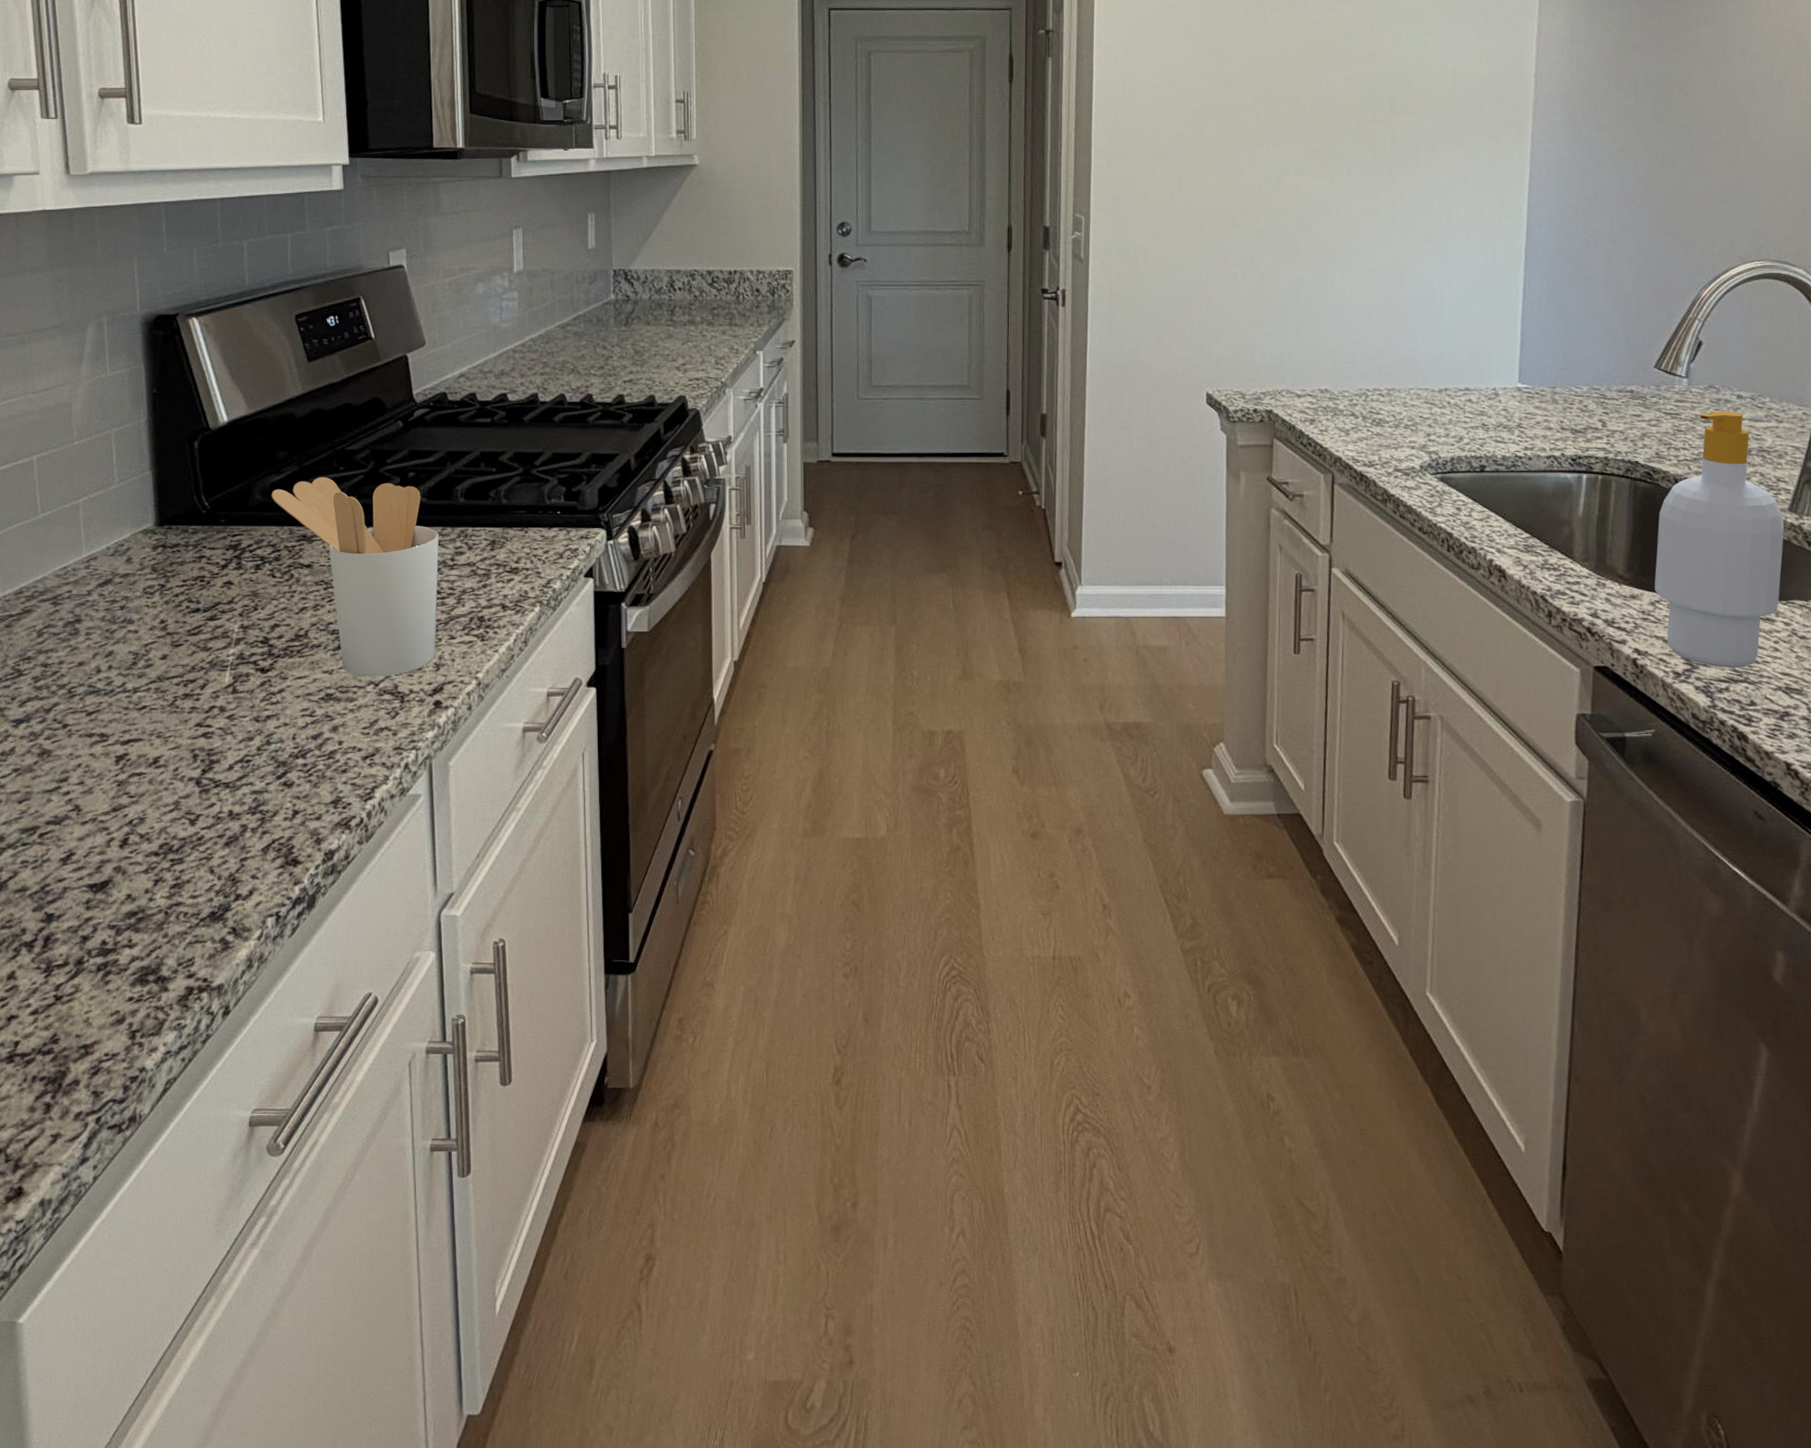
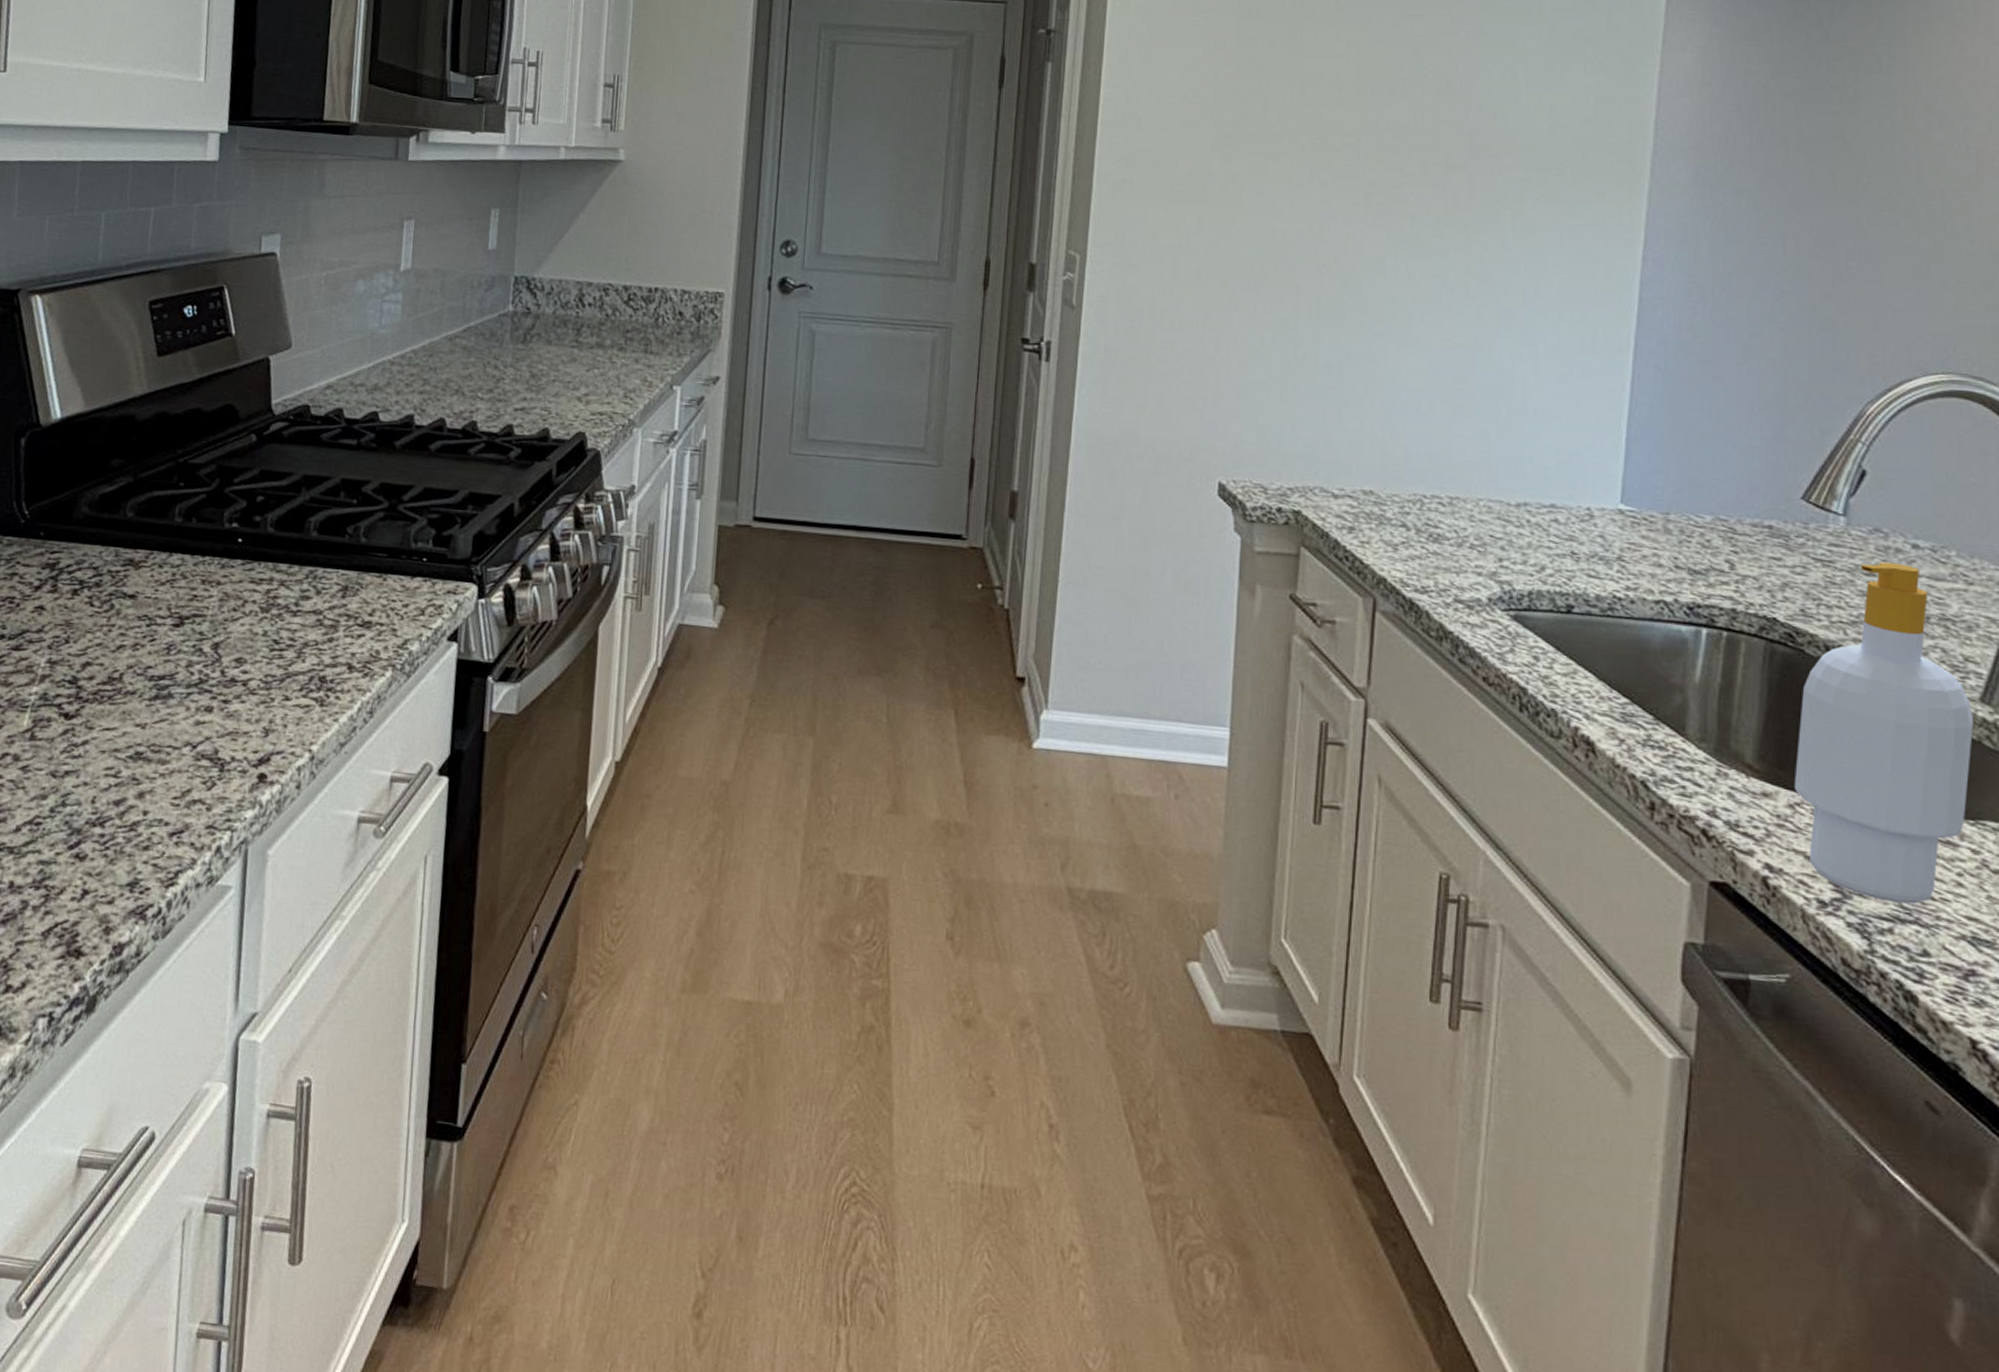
utensil holder: present [271,476,439,677] -> none [99,492,284,738]

